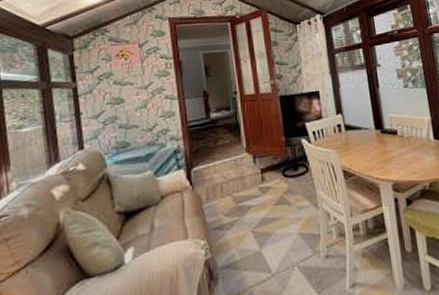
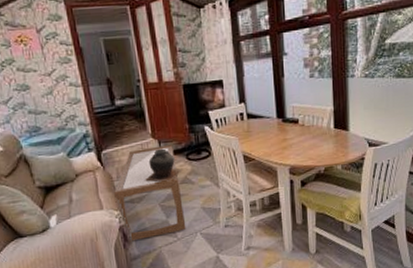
coffee table: none [202,159,282,281] -> present [114,144,186,242]
ceramic pot: none [237,164,280,203] -> present [145,148,184,182]

